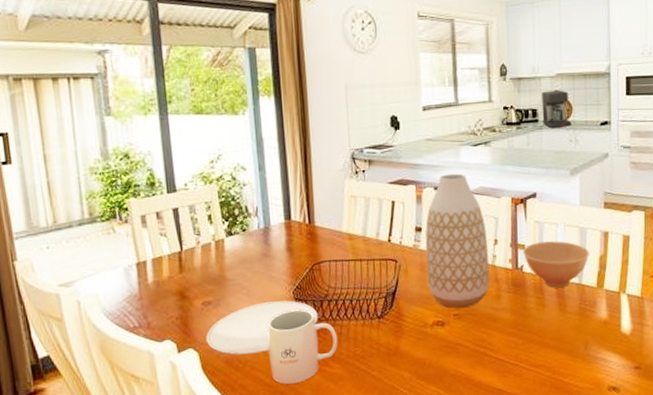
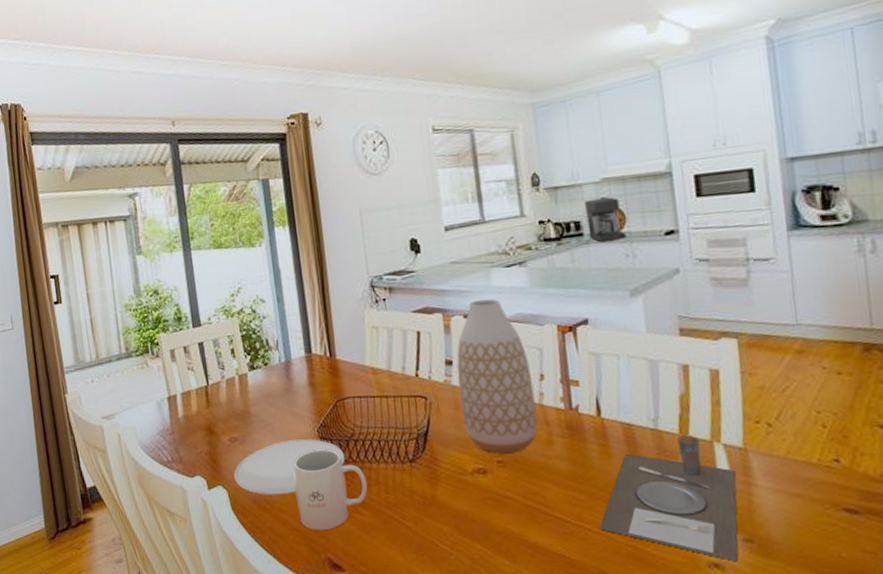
bowl: present [522,241,590,288] -> none [576,376,666,434]
place setting: none [531,288,633,385] -> present [599,435,738,562]

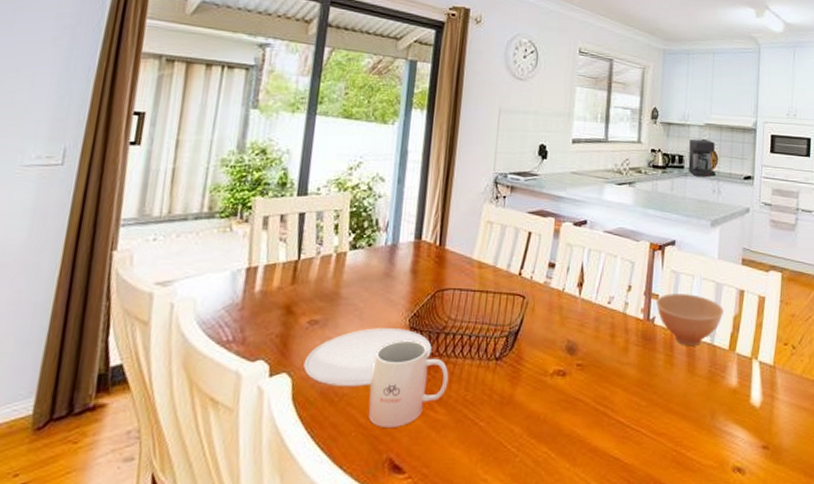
vase: present [456,298,538,454] -> none [553,210,622,357]
bowl: none [576,376,666,434] -> present [655,293,725,347]
place setting: present [599,435,738,562] -> none [652,351,764,467]

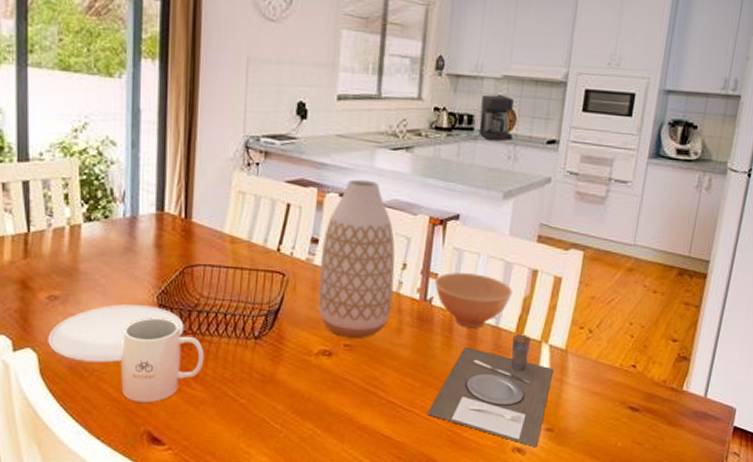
vase: none [553,210,622,357] -> present [317,179,395,338]
place setting: none [652,351,764,467] -> present [426,334,553,448]

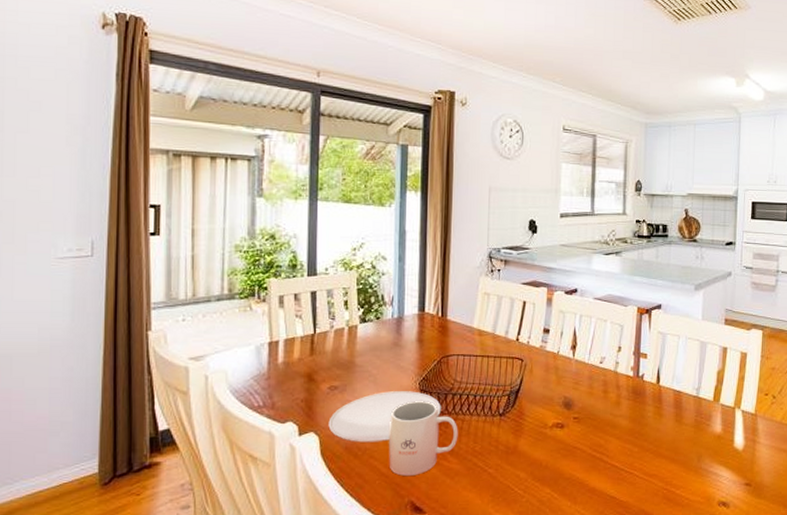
vase: present [317,179,395,338] -> none [550,279,612,411]
place setting: present [426,334,553,448] -> none [645,402,746,501]
bowl: present [434,272,513,329] -> none [644,353,709,399]
coffee maker: present [478,94,514,141] -> none [672,208,699,245]

